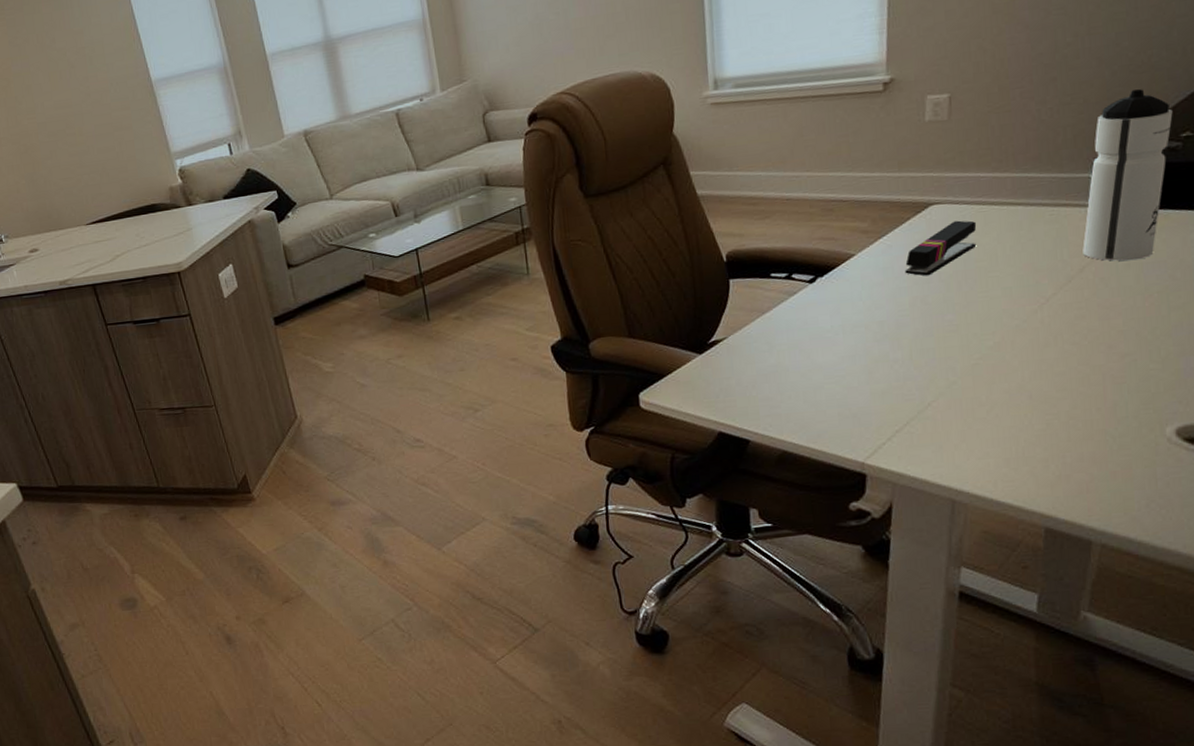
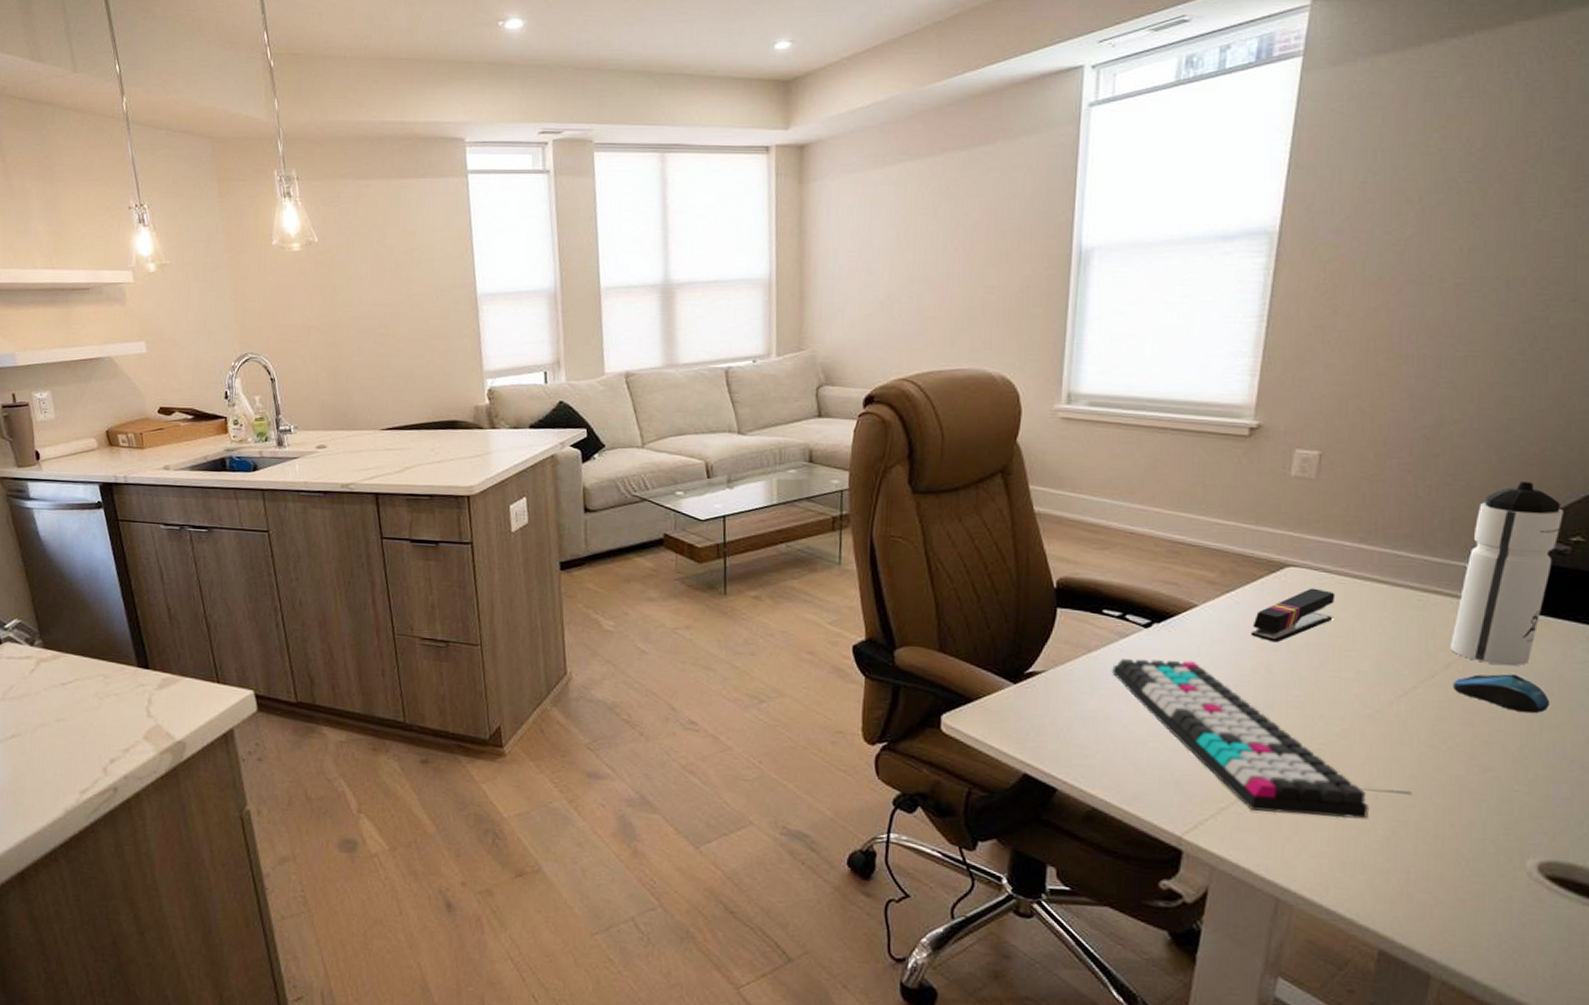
keyboard: none [785,306,1061,428] -> present [1112,658,1412,820]
computer mouse: none [1088,266,1175,300] -> present [1453,673,1550,714]

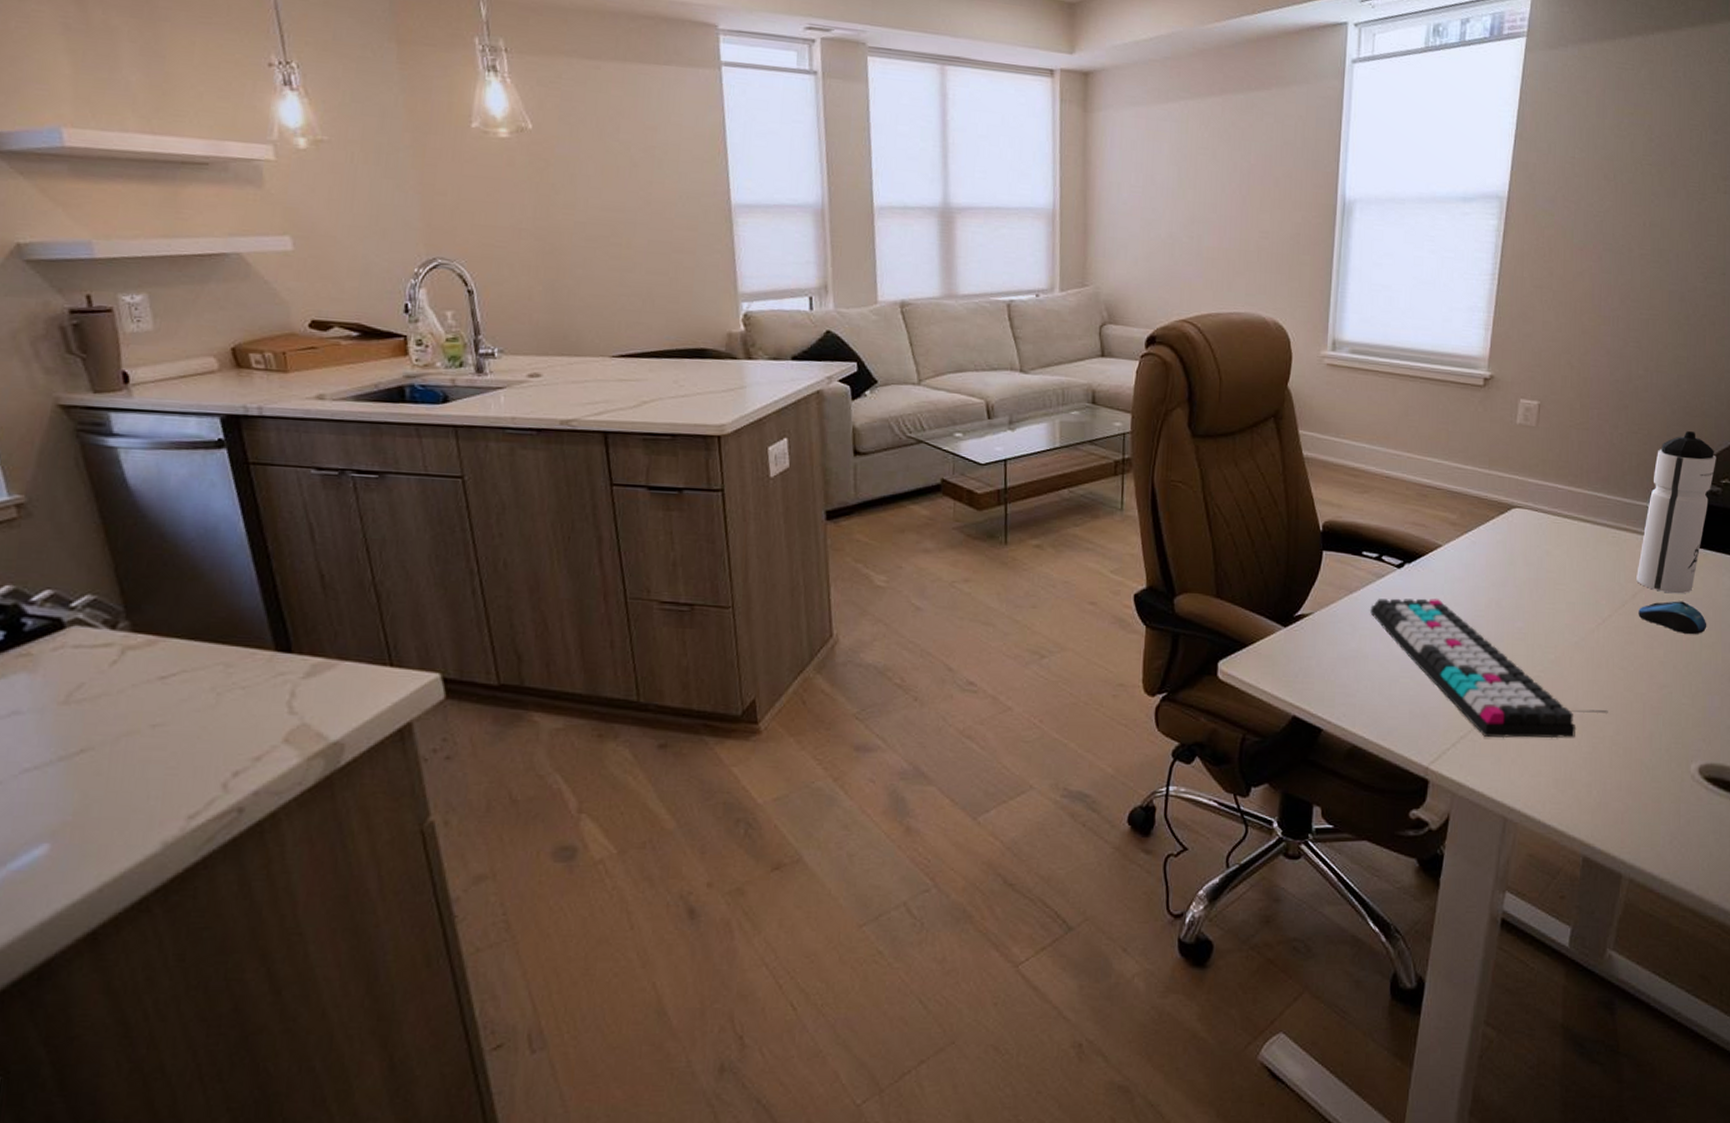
stapler: present [1250,588,1336,643] -> none [1484,527,1551,579]

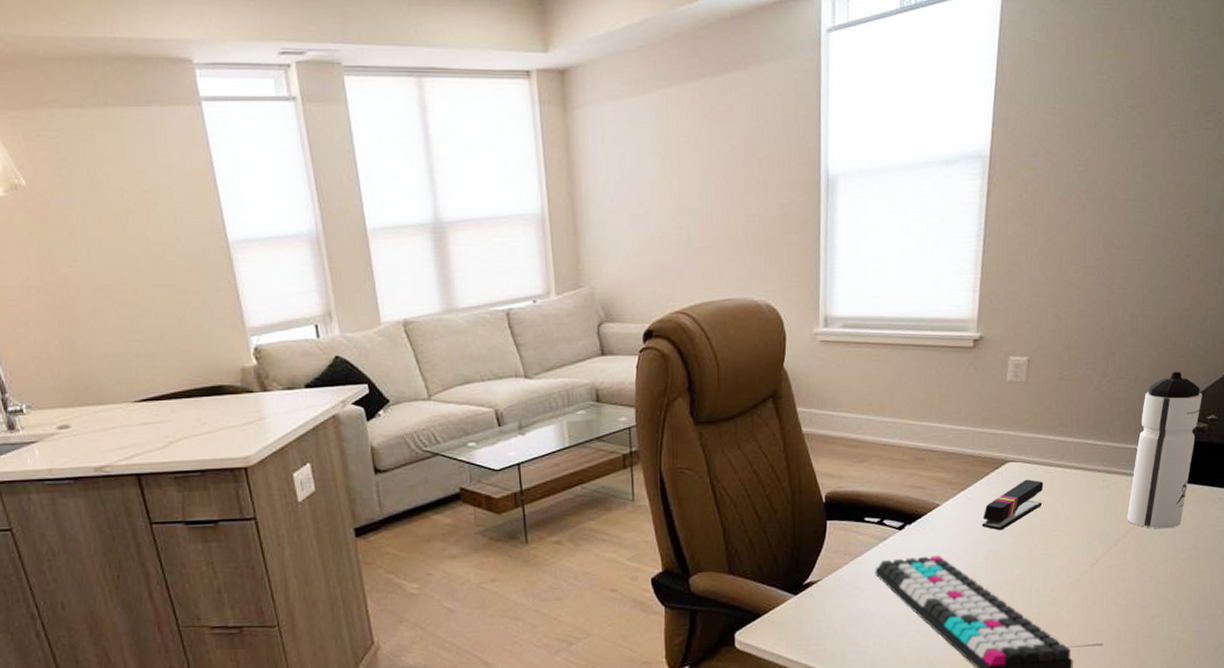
stapler: none [1484,527,1551,579] -> present [981,479,1044,531]
computer mouse: present [1638,601,1707,635] -> none [1130,535,1196,566]

